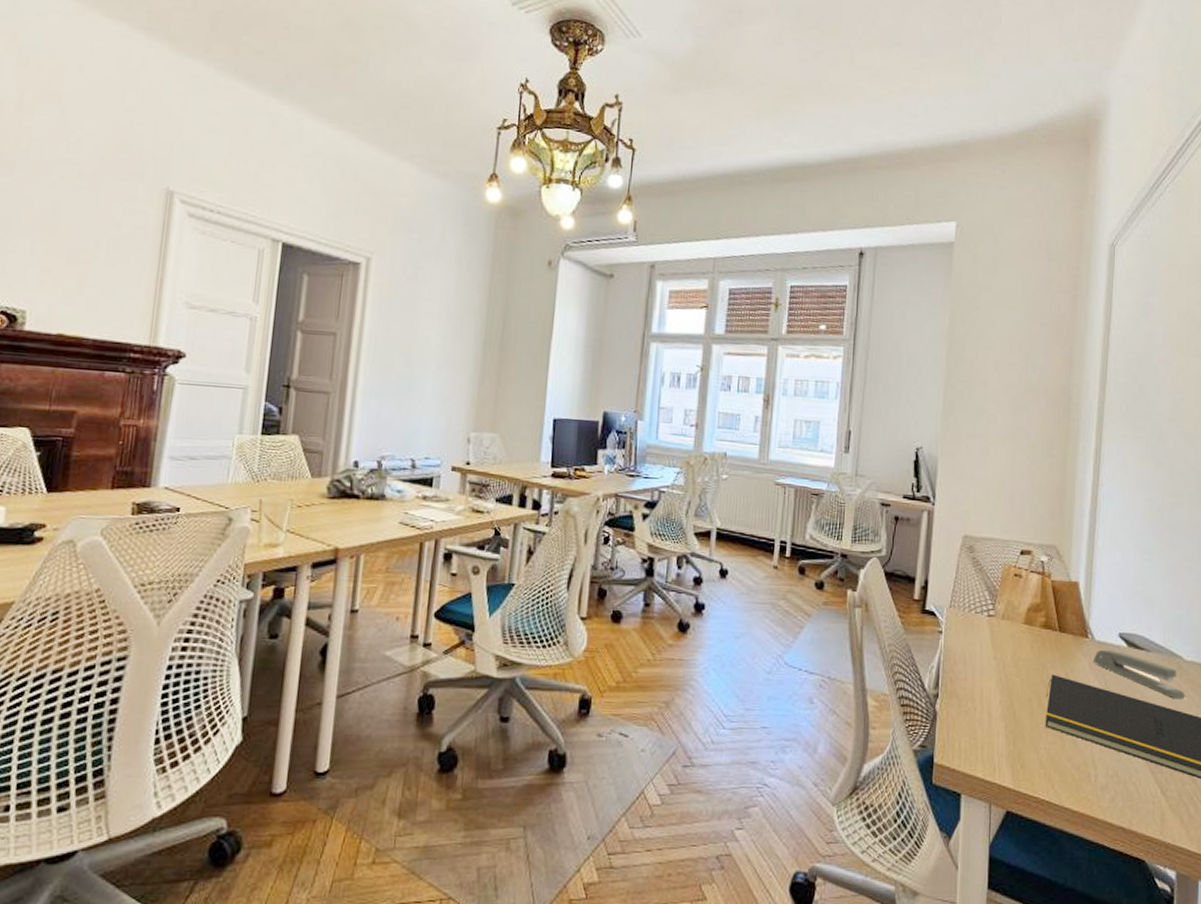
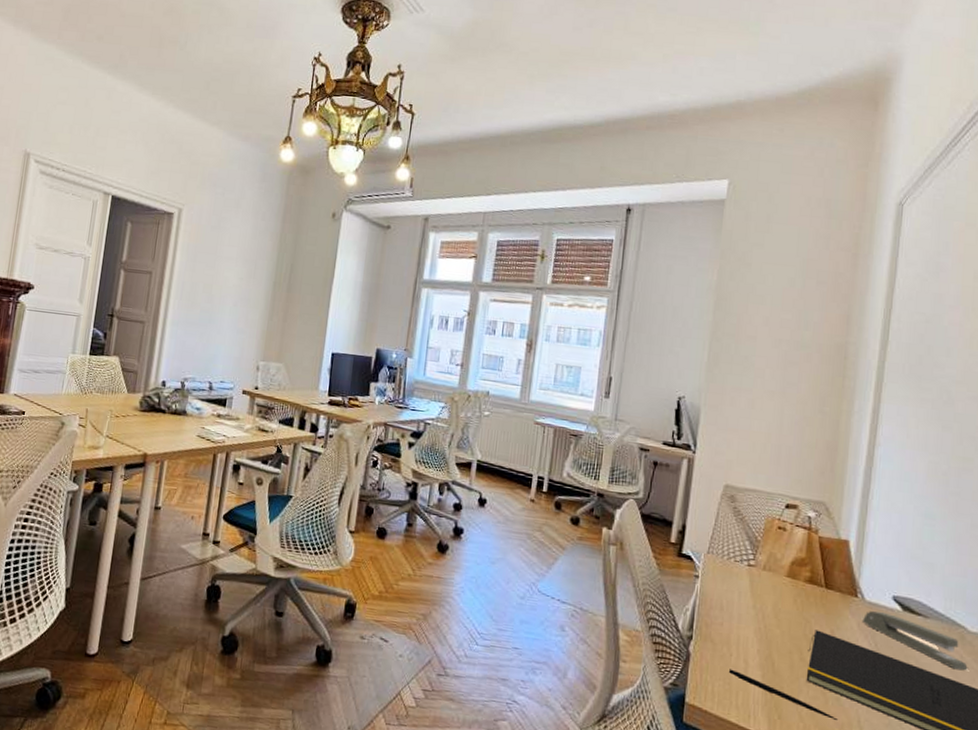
pen: none [974,723,1076,764] -> present [729,669,839,722]

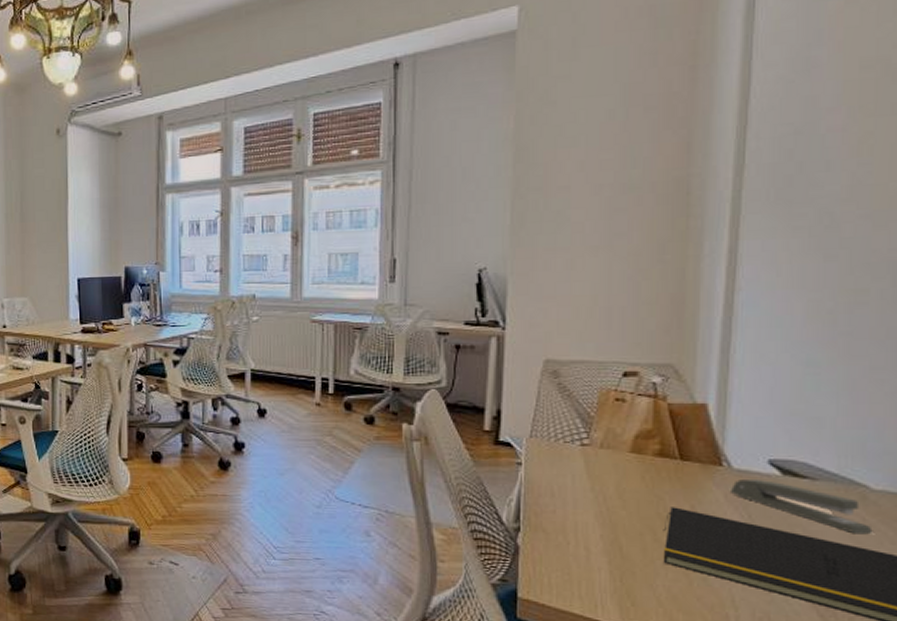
pen: present [729,669,839,722] -> none [568,558,708,603]

